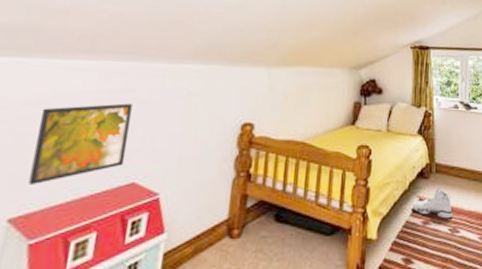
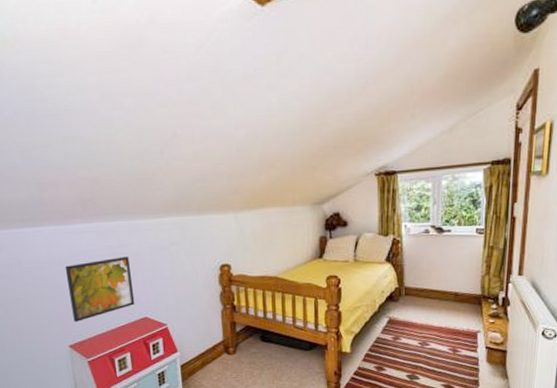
sneaker: present [411,188,453,218] -> none [382,309,423,334]

